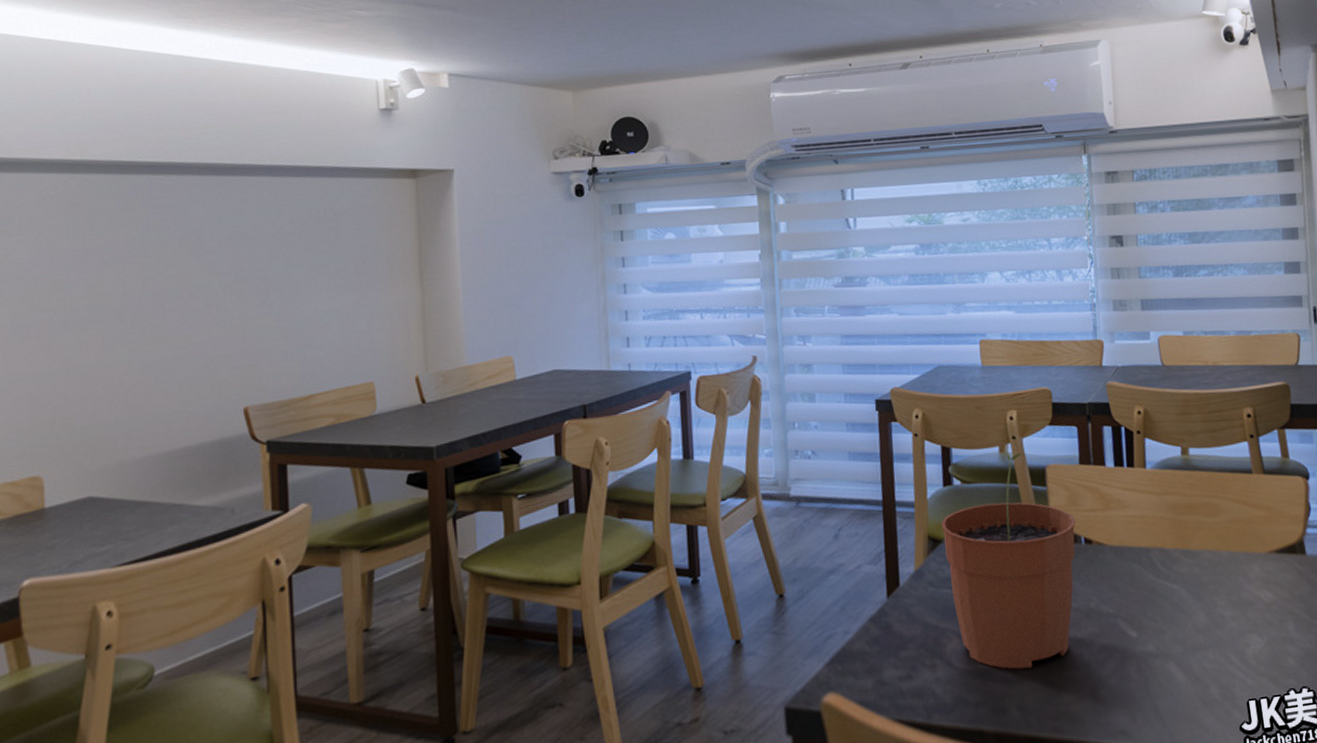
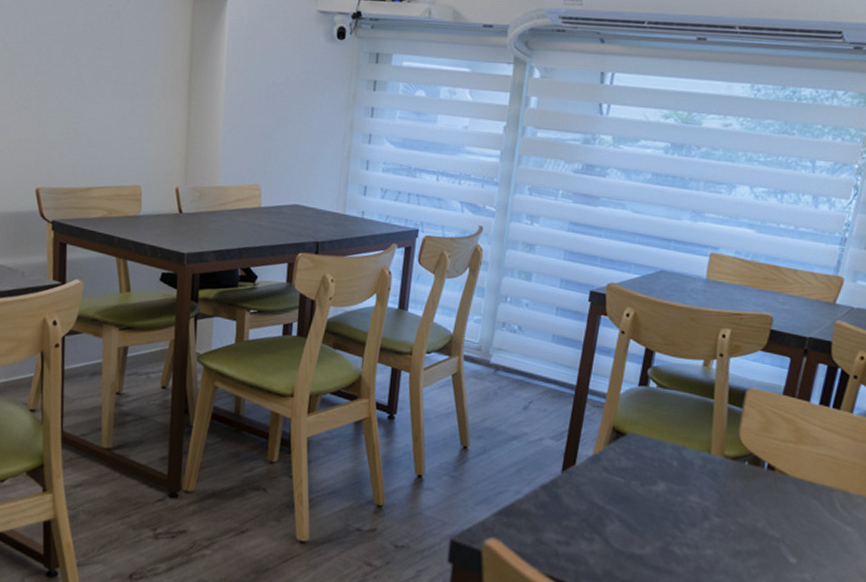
plant pot: present [941,453,1076,670] -> none [623,368,764,564]

